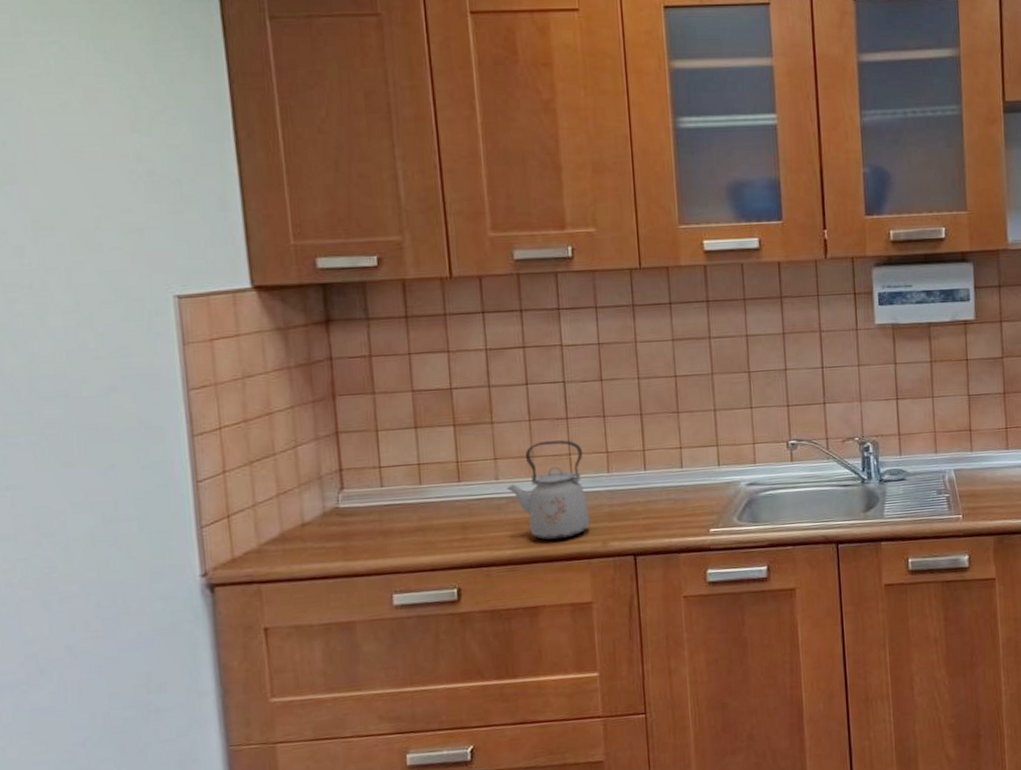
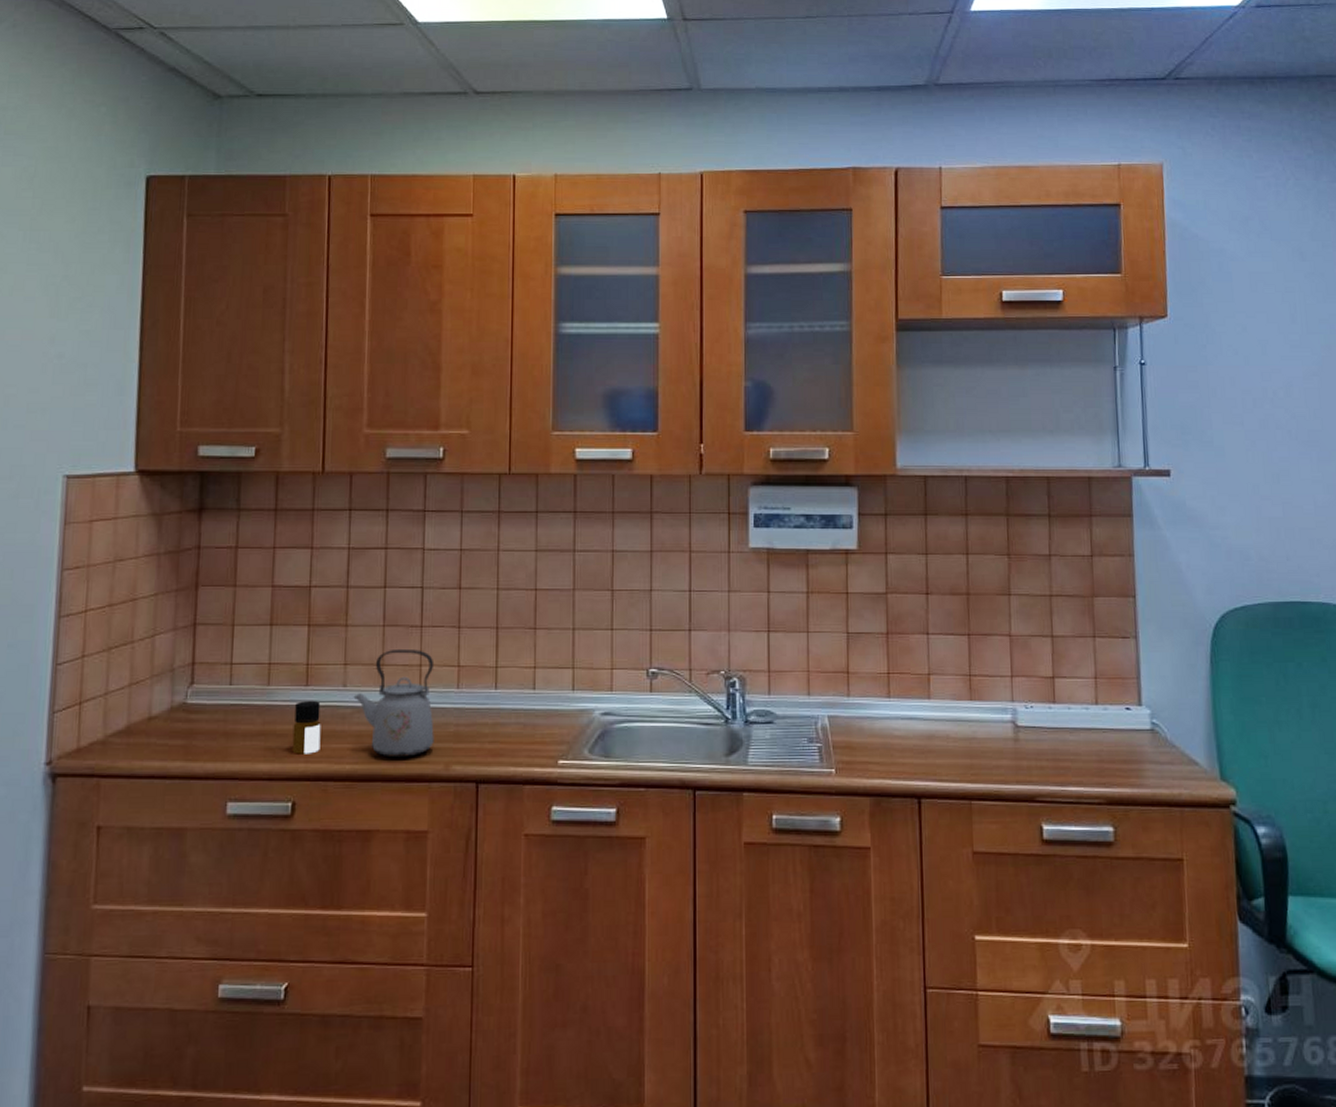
bottle: none [450,495,479,545] -> present [292,701,321,754]

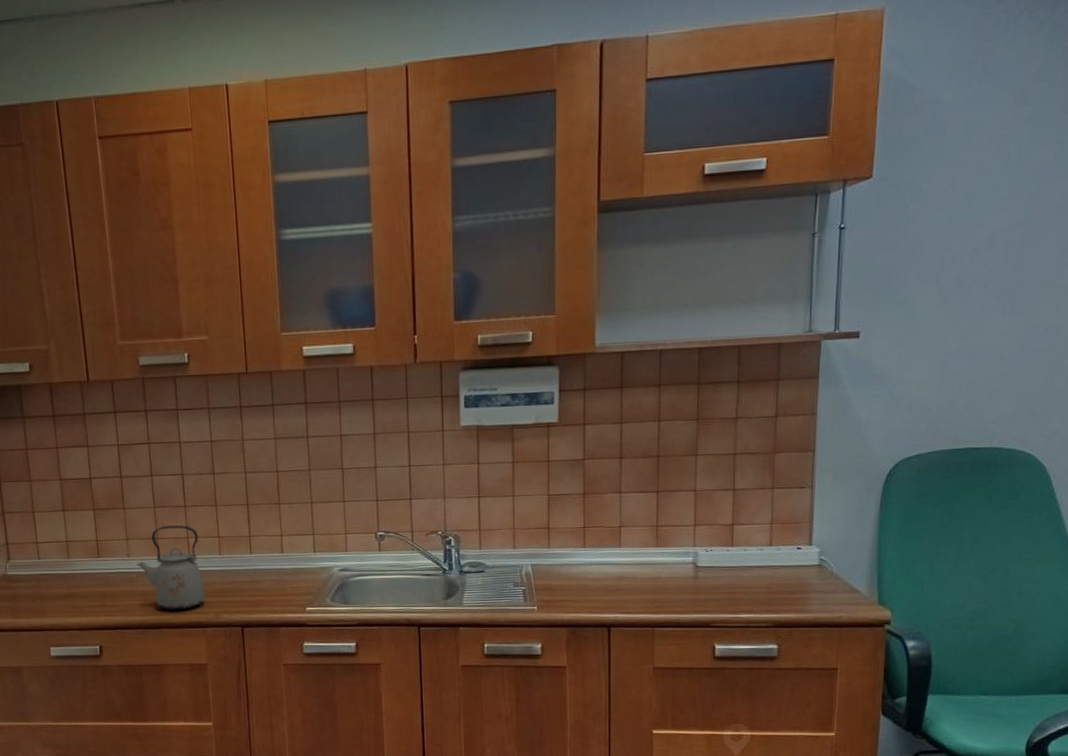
bottle: present [292,701,321,754] -> none [92,569,116,610]

